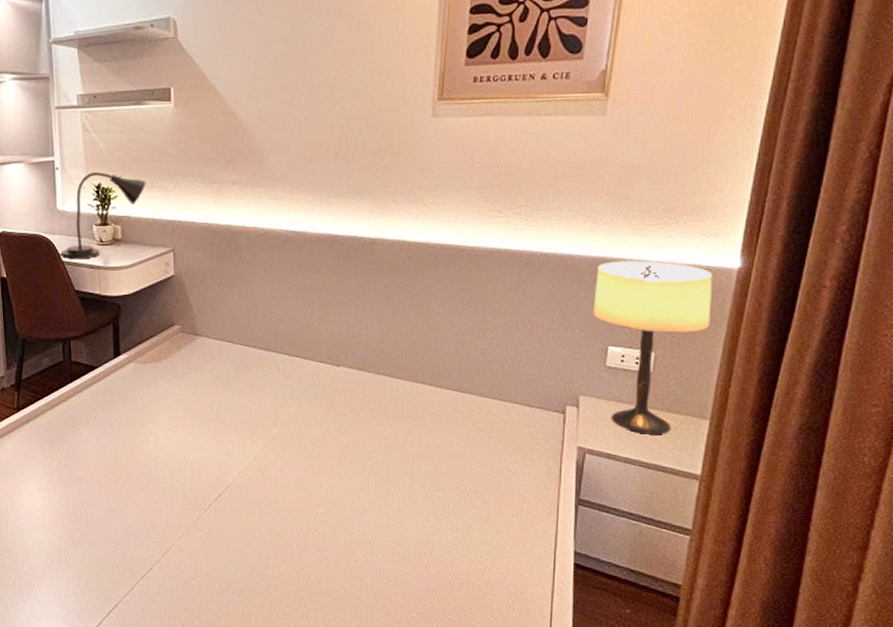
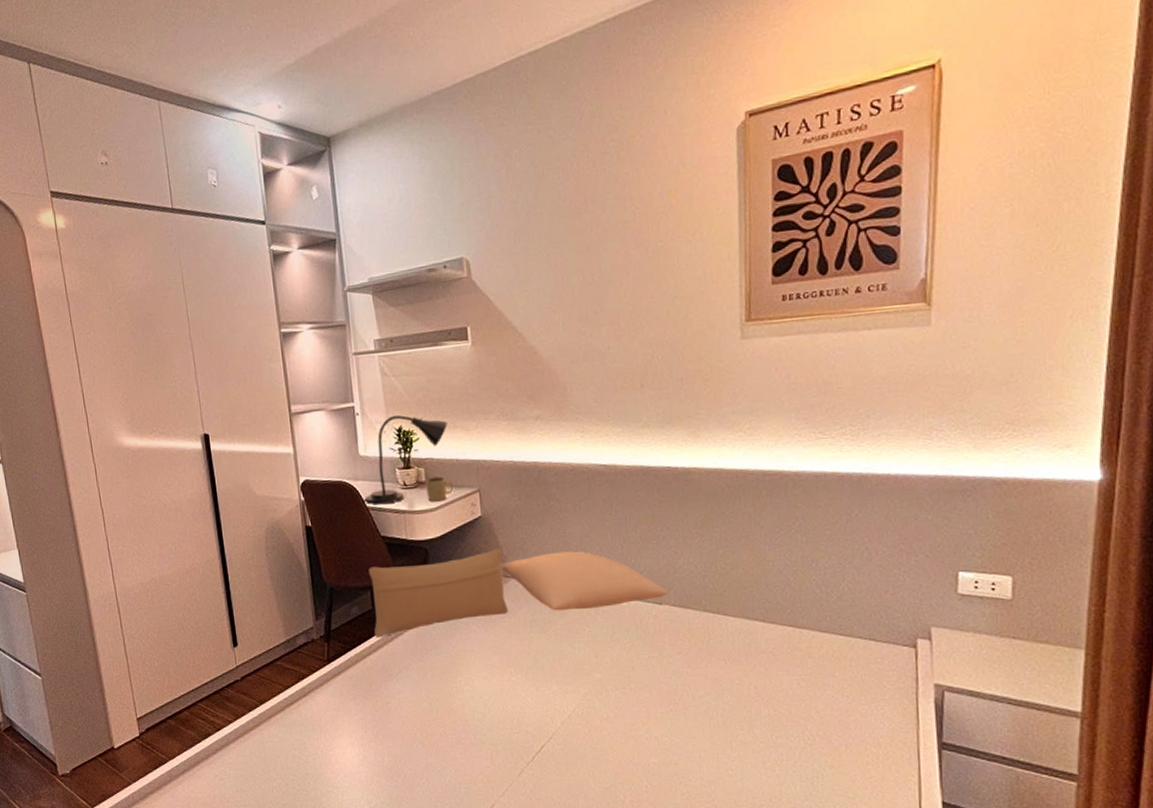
pillow: none [61,306,195,389] -> present [369,547,508,638]
mug: none [122,235,148,259] -> present [426,476,453,502]
pillow: none [191,312,346,369] -> present [501,550,668,611]
table lamp: present [593,260,713,434] -> none [936,477,1075,668]

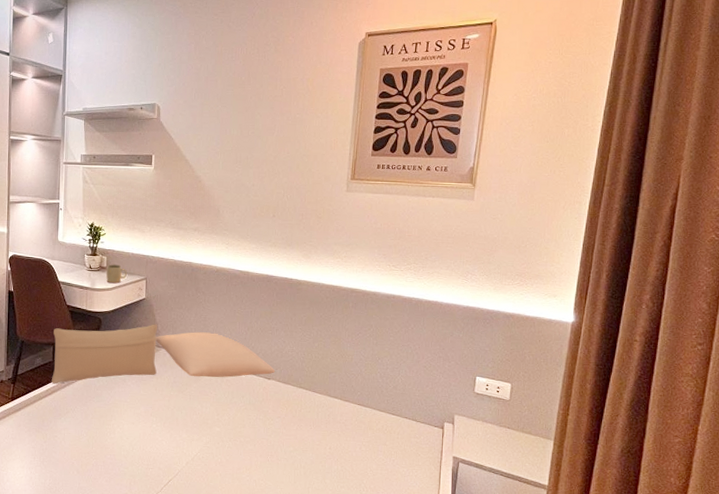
desk lamp: present [363,414,448,504] -> none [57,213,129,280]

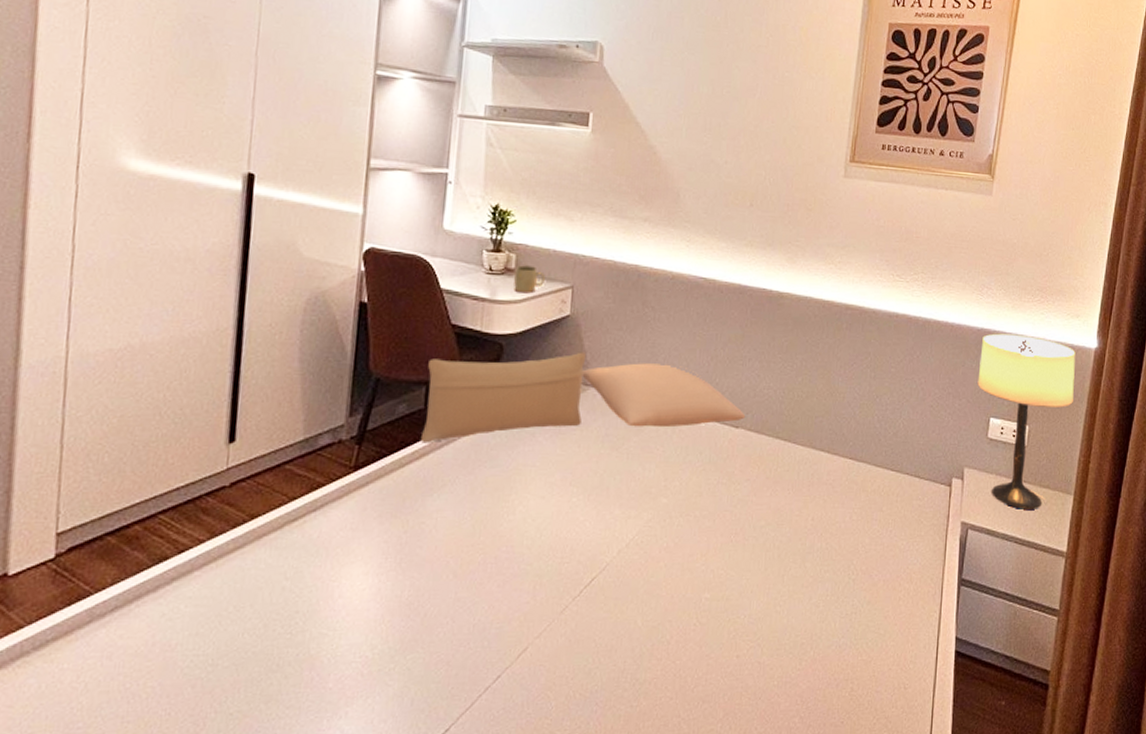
table lamp: none [464,310,553,450] -> present [977,333,1076,509]

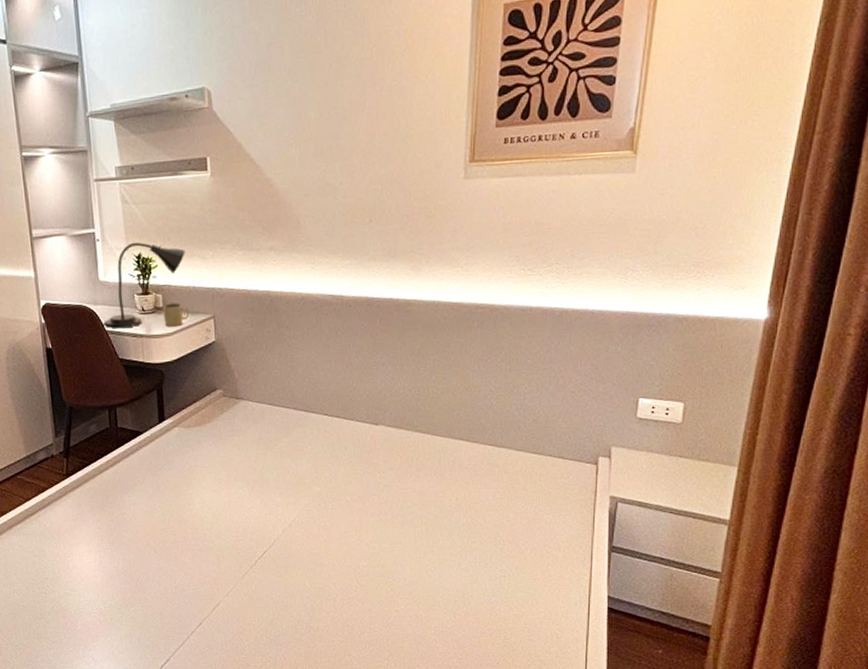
pillow: present [420,352,587,444] -> none [107,371,238,454]
desk lamp: none [438,190,551,288] -> present [102,242,185,328]
pillow: present [582,363,746,428] -> none [232,375,384,431]
table lamp: present [977,333,1076,509] -> none [623,313,740,482]

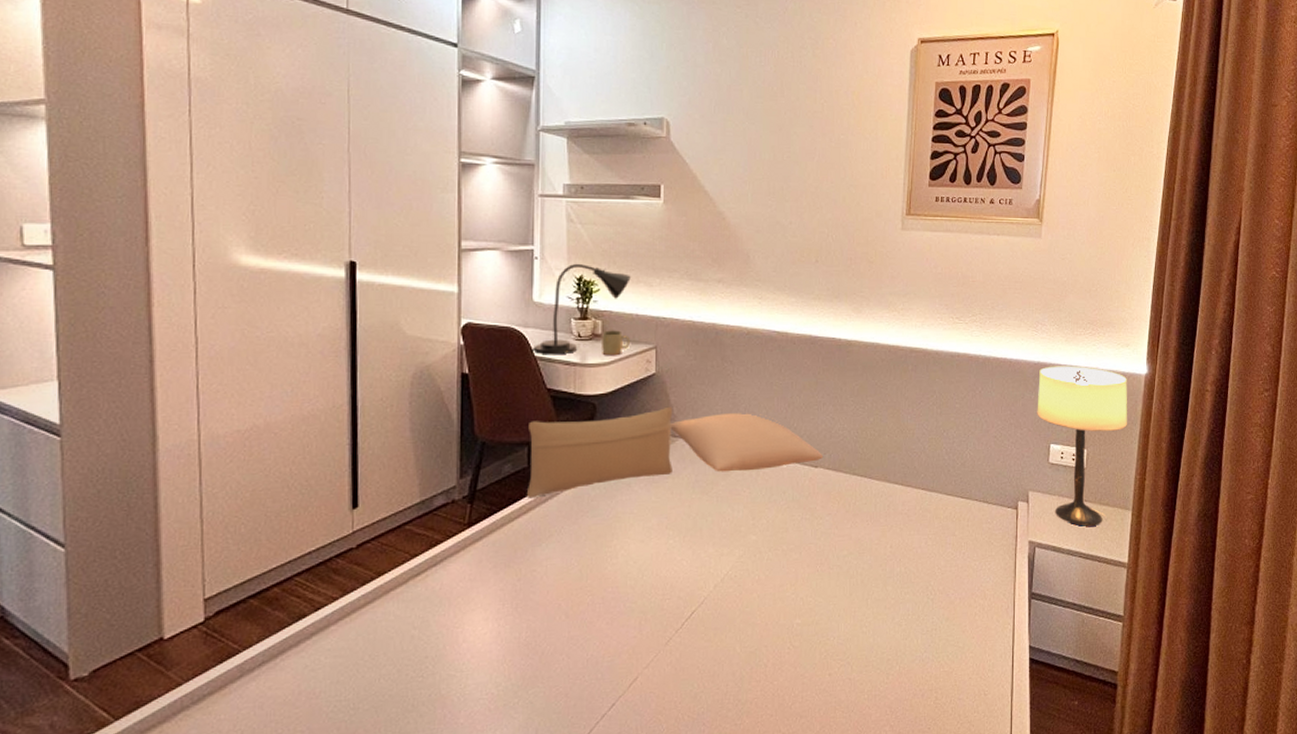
pillow: none [107,371,238,454] -> present [526,406,673,499]
pillow: none [232,375,384,431] -> present [670,413,824,472]
table lamp: none [623,313,740,482] -> present [1037,365,1128,526]

